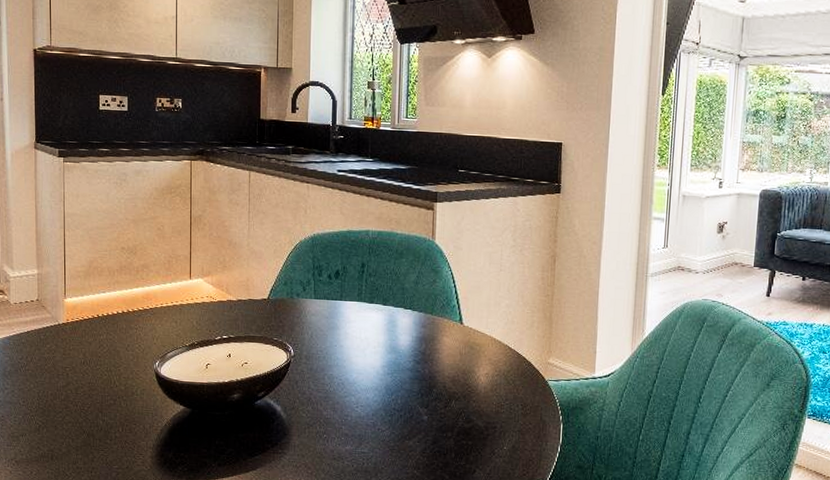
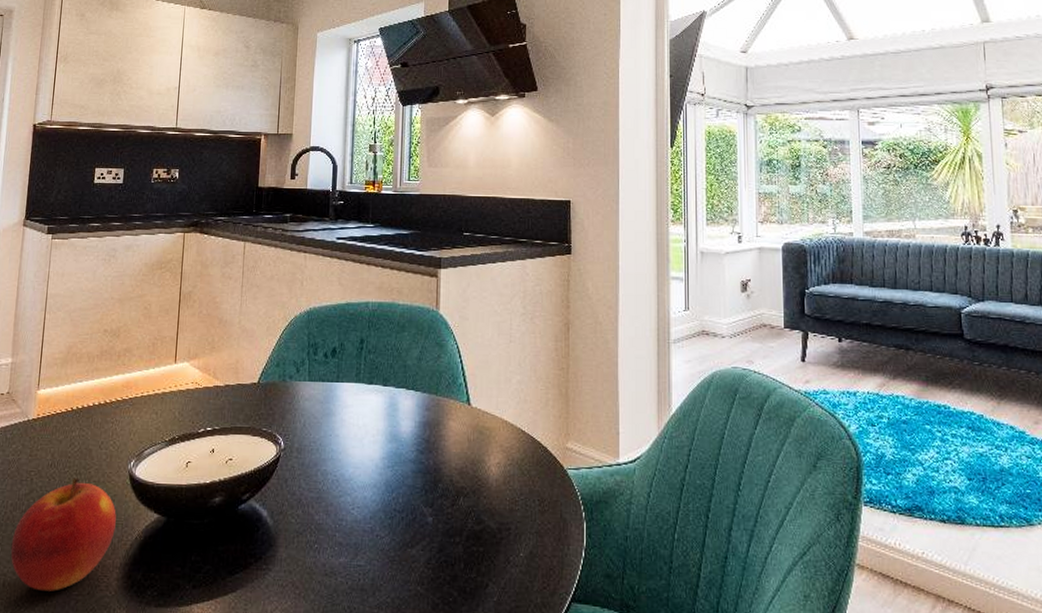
apple: none [55,374,146,465] -> present [10,477,116,591]

